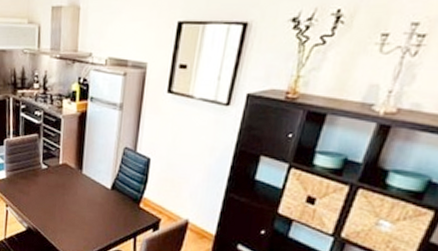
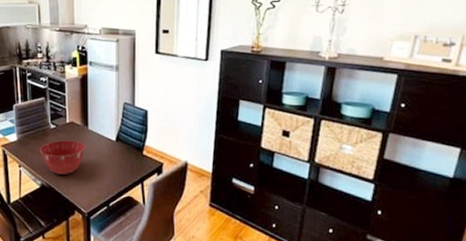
mixing bowl: none [29,182,78,220] -> present [40,140,86,174]

